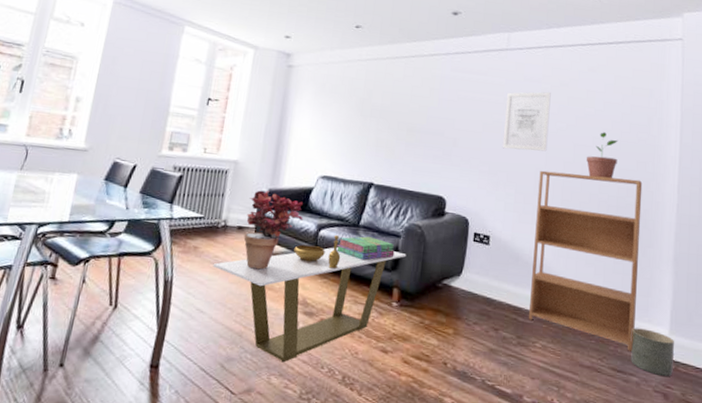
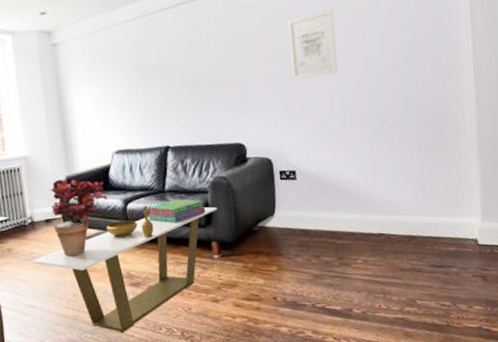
bookshelf: present [529,170,643,352] -> none [334,80,449,247]
potted plant: present [587,132,619,179] -> none [379,39,411,88]
planter: present [631,328,674,376] -> none [446,222,489,262]

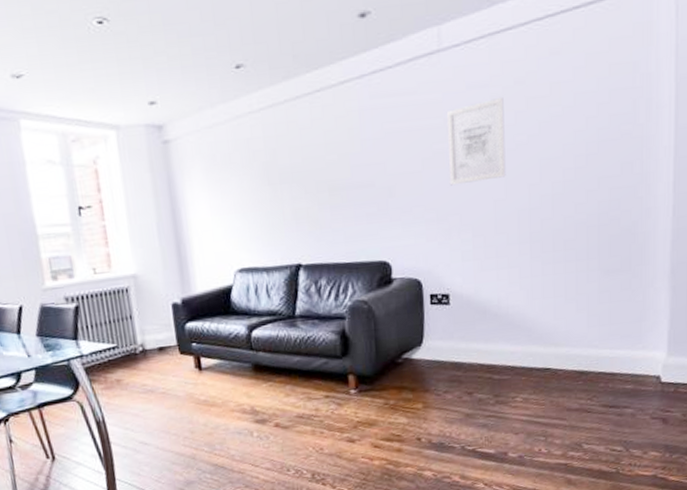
coffee table: present [30,207,218,334] -> none [142,335,356,475]
potted plant: present [49,179,108,257] -> none [162,301,230,389]
decorative bowl: present [106,204,154,238] -> none [227,332,283,370]
stack of books: present [148,199,206,224] -> none [275,325,342,354]

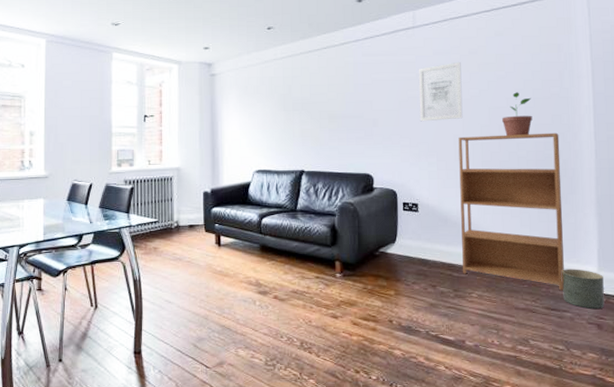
bookshelf: none [500,186,629,384] -> present [458,132,564,291]
potted plant: none [557,134,596,196] -> present [502,92,533,136]
planter: none [624,356,673,402] -> present [562,269,605,309]

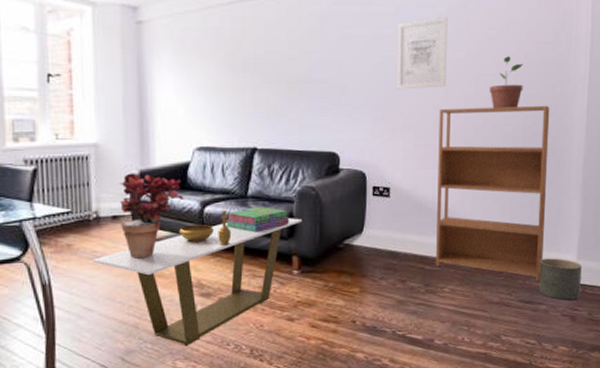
coffee table: none [173,229,343,337] -> present [92,218,303,347]
potted plant: none [195,191,245,260] -> present [119,173,184,259]
decorative bowl: none [241,221,284,251] -> present [179,209,232,246]
stack of books: none [279,219,332,241] -> present [226,207,289,233]

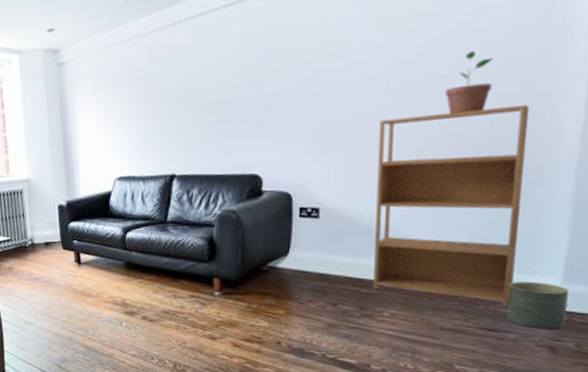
coffee table: present [92,218,303,347] -> none [30,241,223,358]
potted plant: present [119,173,184,259] -> none [49,203,107,280]
decorative bowl: present [179,209,232,246] -> none [104,234,153,268]
stack of books: present [226,207,289,233] -> none [147,231,210,256]
wall art: present [396,17,448,90] -> none [327,16,392,103]

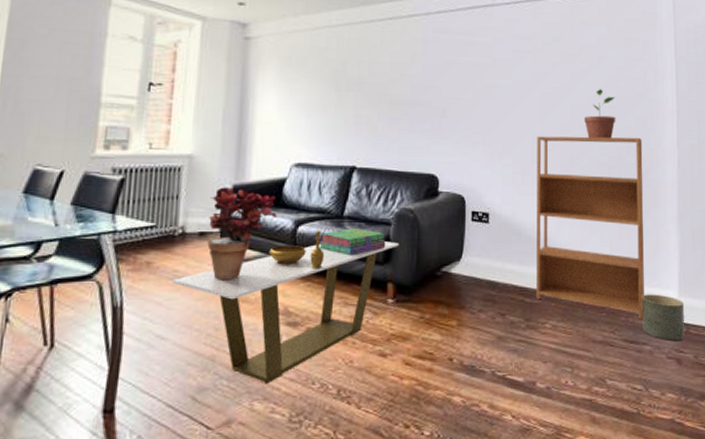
coffee table: none [30,241,223,358] -> present [171,241,400,384]
potted plant: none [49,203,107,280] -> present [207,187,277,280]
decorative bowl: none [104,234,153,268] -> present [269,229,325,269]
stack of books: none [147,231,210,256] -> present [319,228,386,256]

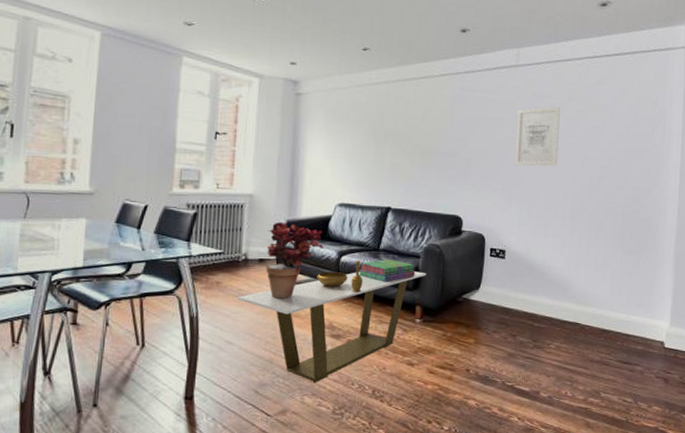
wall art: none [495,50,543,116] -> present [514,107,560,166]
bookshelf: present [536,136,644,320] -> none [544,184,647,345]
potted plant: present [585,89,616,139] -> none [595,143,625,188]
planter: present [642,294,685,341] -> none [636,323,674,363]

